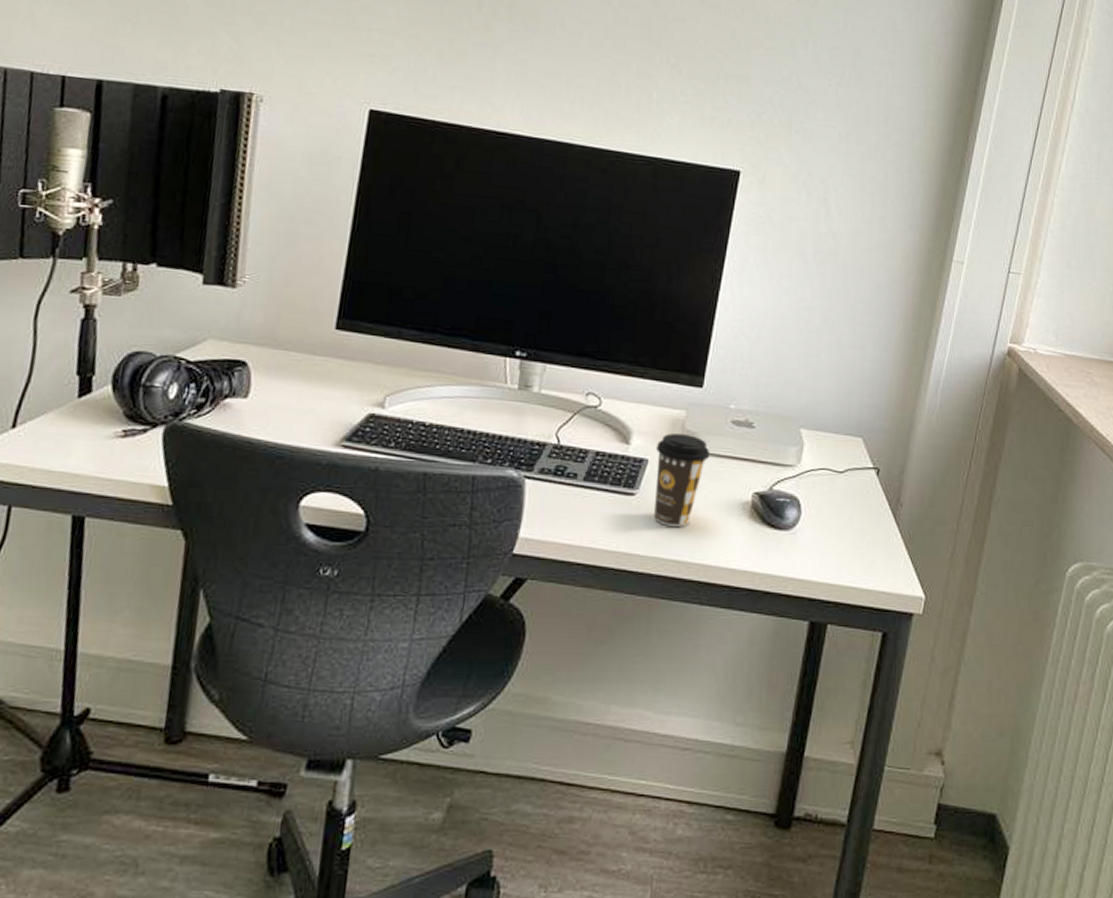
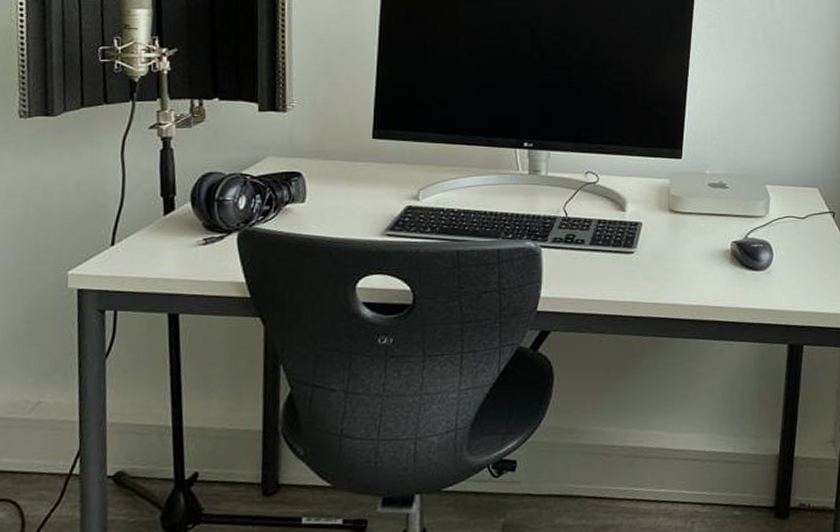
coffee cup: present [654,433,710,527] -> none [647,199,693,276]

